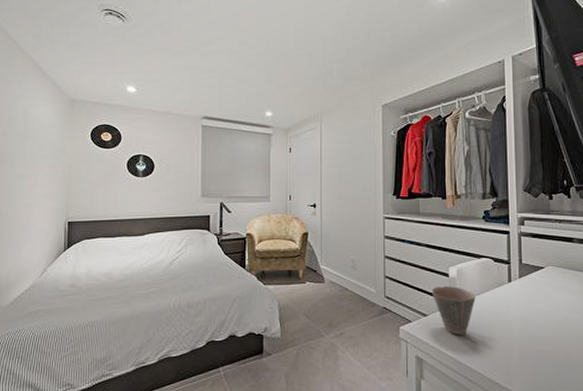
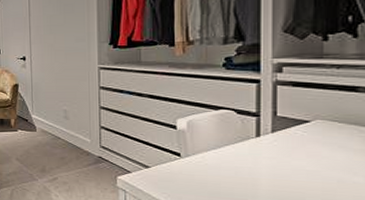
cup: present [431,286,476,335] -> none [154,138,211,190]

